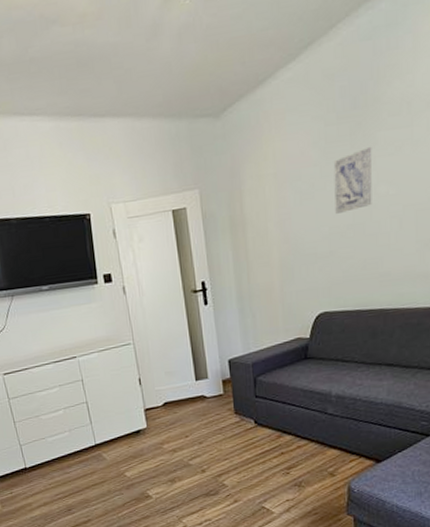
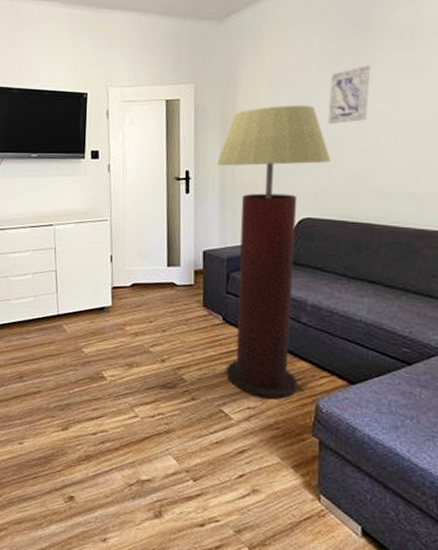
floor lamp: none [231,196,342,489] -> present [216,105,331,400]

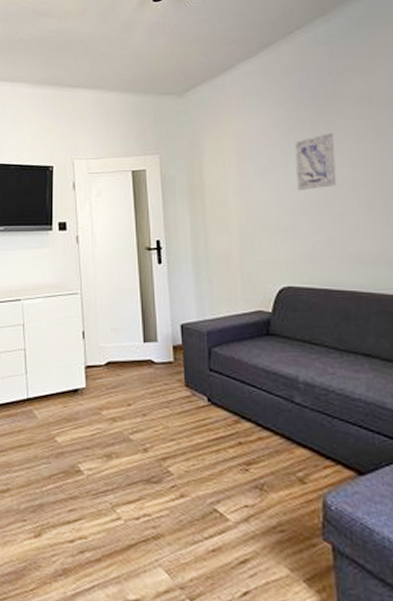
floor lamp: present [216,105,331,400] -> none [187,172,306,495]

